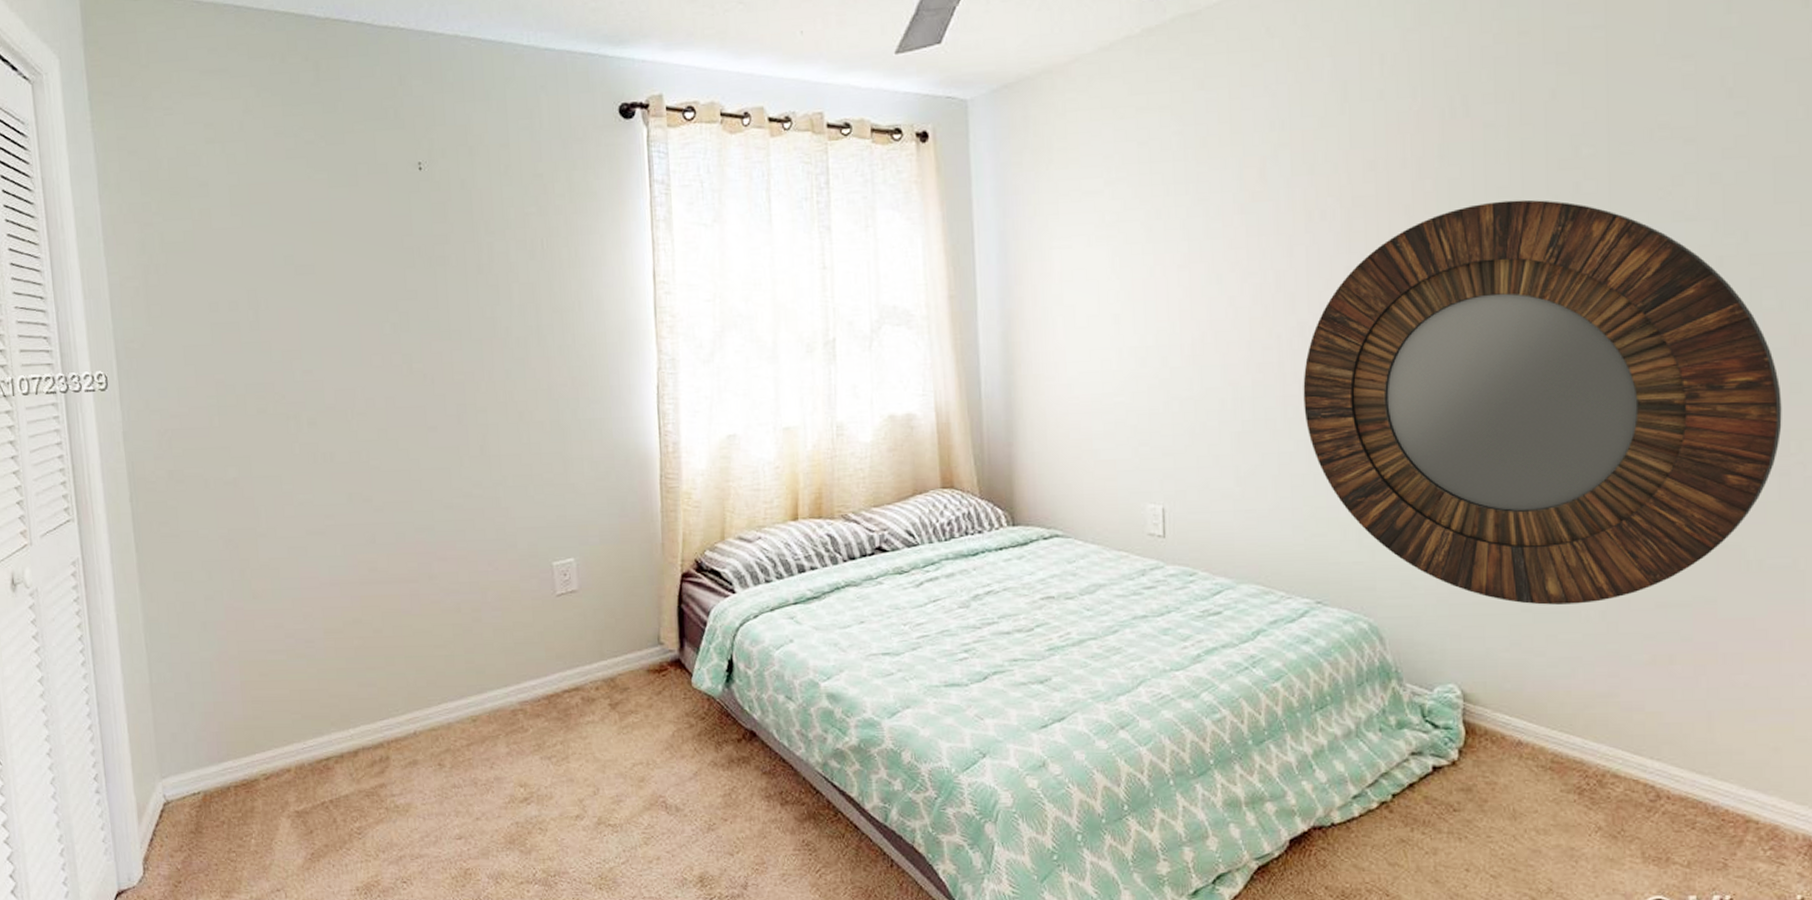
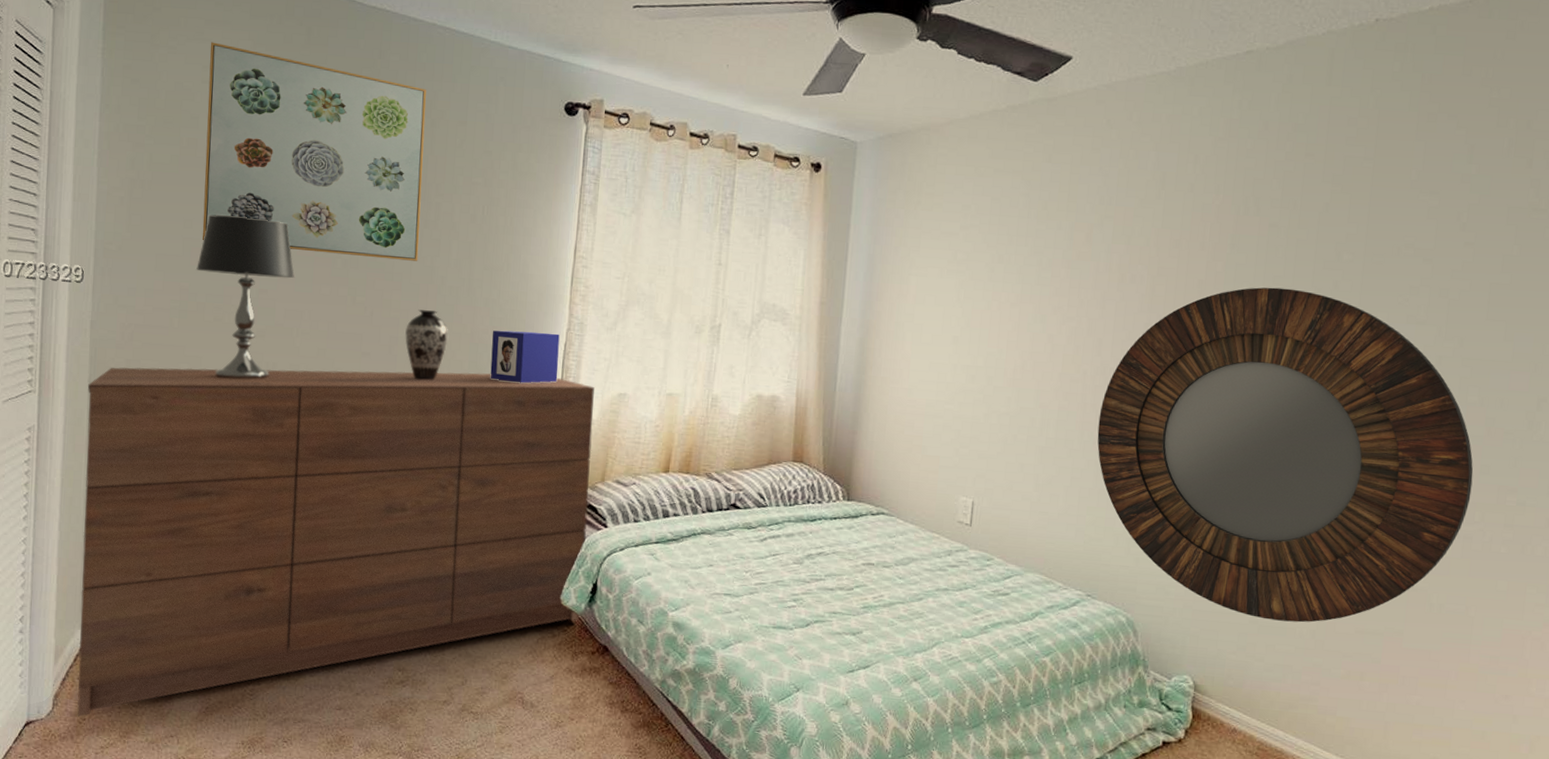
dresser: none [129,426,717,880] -> present [77,367,595,717]
wall art: none [209,94,476,324] -> present [202,42,427,261]
table lamp: none [230,289,340,478] -> present [196,214,294,380]
decorative vase: none [473,368,524,450] -> present [405,310,449,380]
photo frame: none [572,375,655,439] -> present [490,330,560,384]

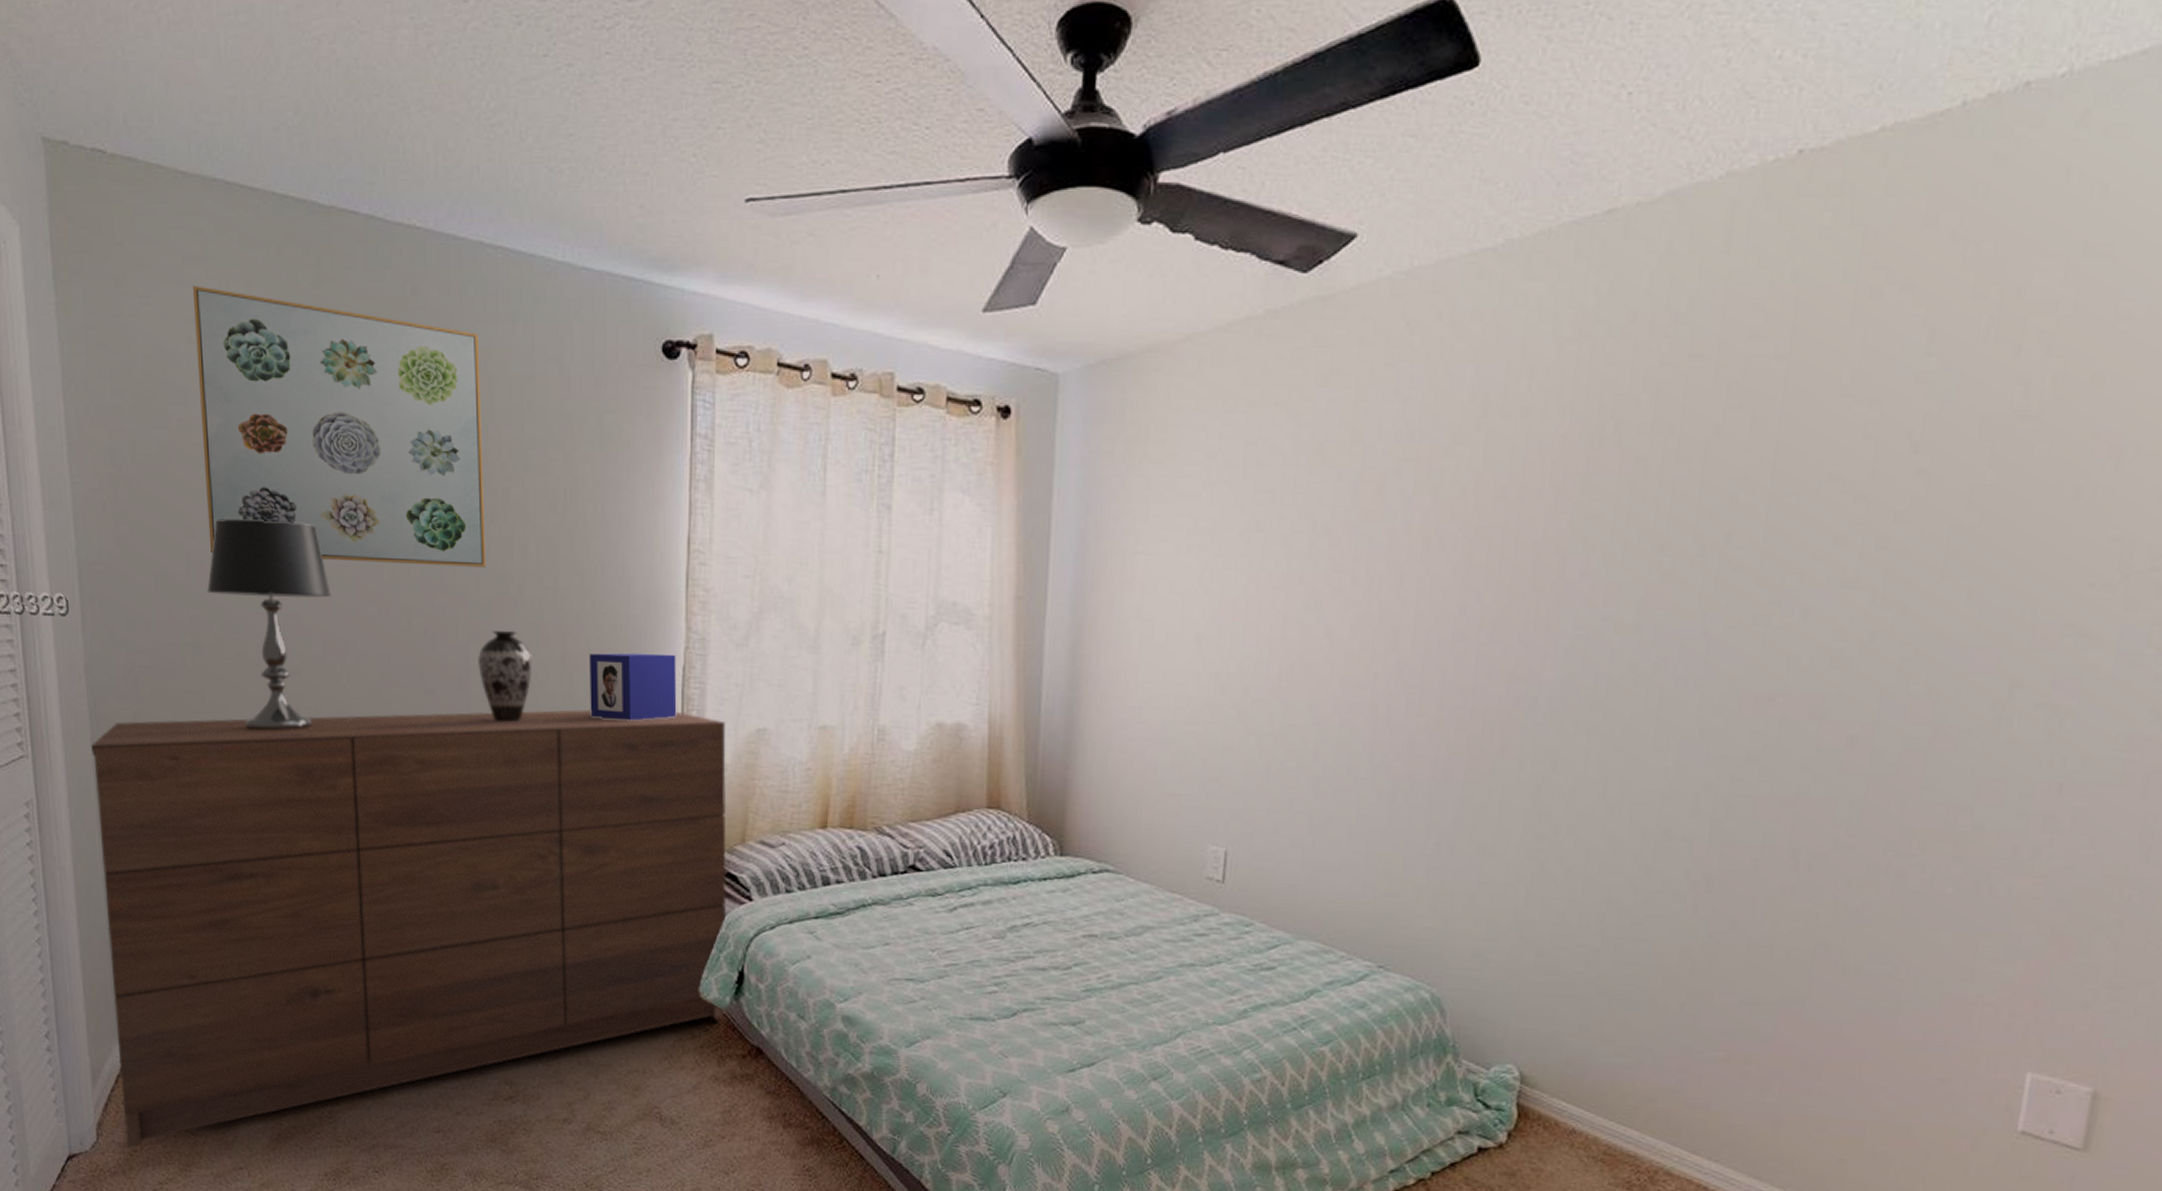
home mirror: present [1097,287,1474,623] -> none [1392,546,1913,993]

